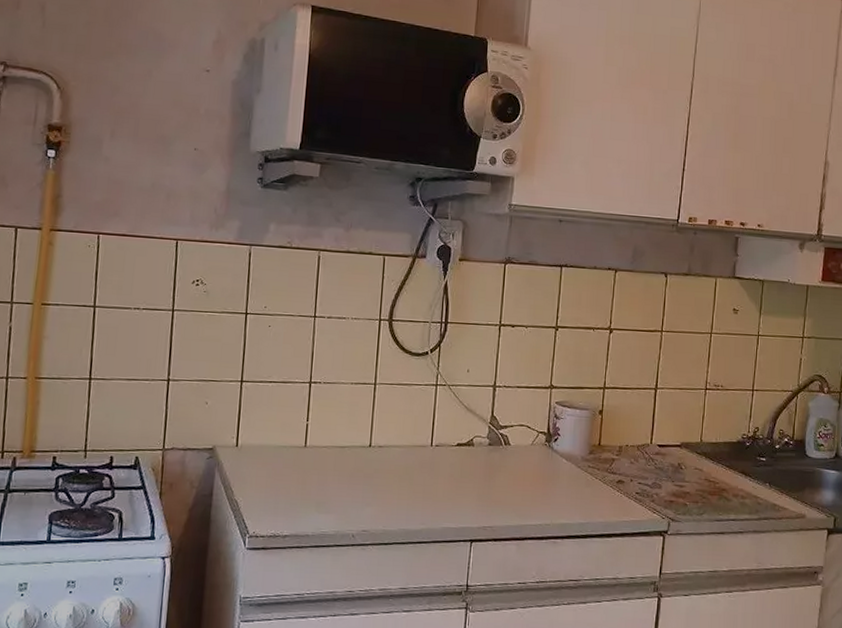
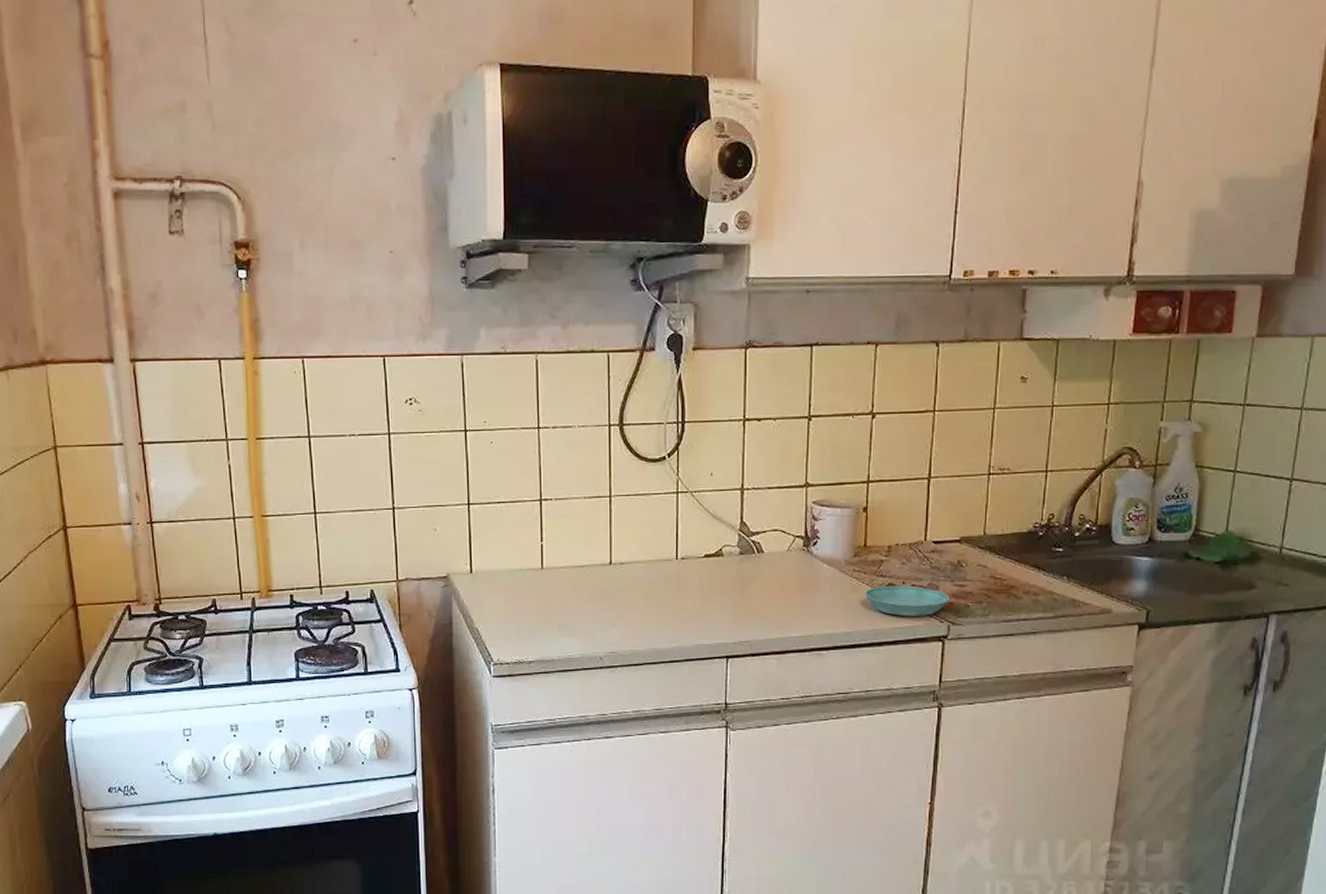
saucer: none [598,482,670,512] -> present [865,586,950,616]

